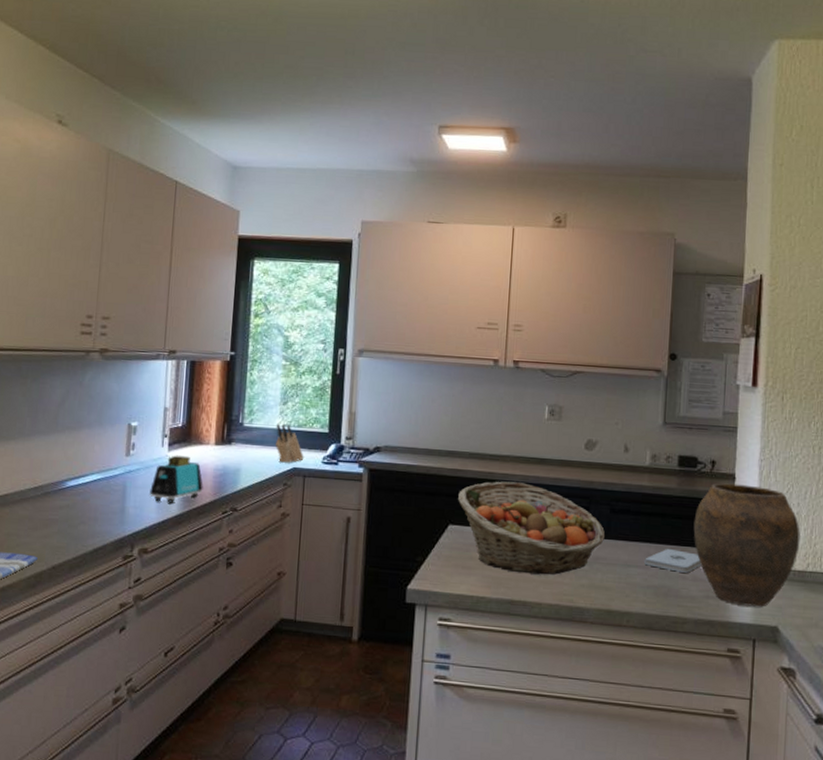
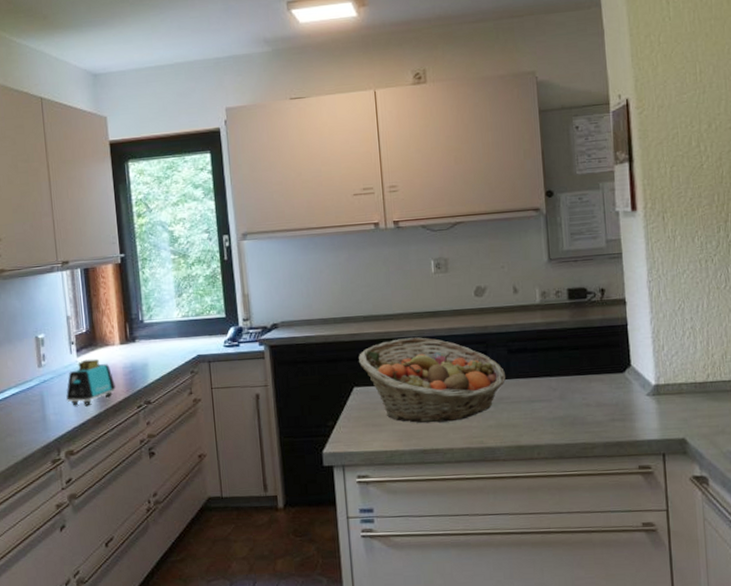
knife block: present [275,423,304,463] -> none [175,315,206,352]
notepad: present [644,548,702,573] -> none [547,379,604,401]
vase: present [693,483,800,607] -> none [590,307,698,424]

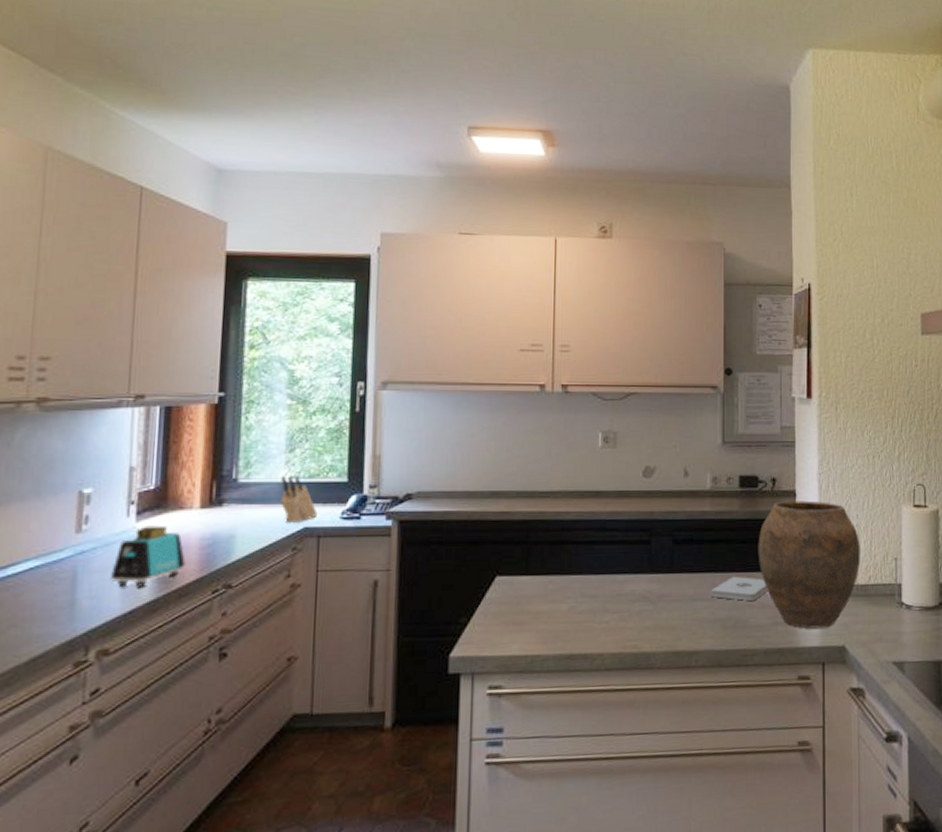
knife block: none [175,315,206,352] -> present [279,475,318,523]
fruit basket: present [359,337,507,424] -> none [506,520,669,623]
notepad: none [547,379,604,401] -> present [710,576,768,601]
vase: none [590,307,698,424] -> present [758,500,861,629]

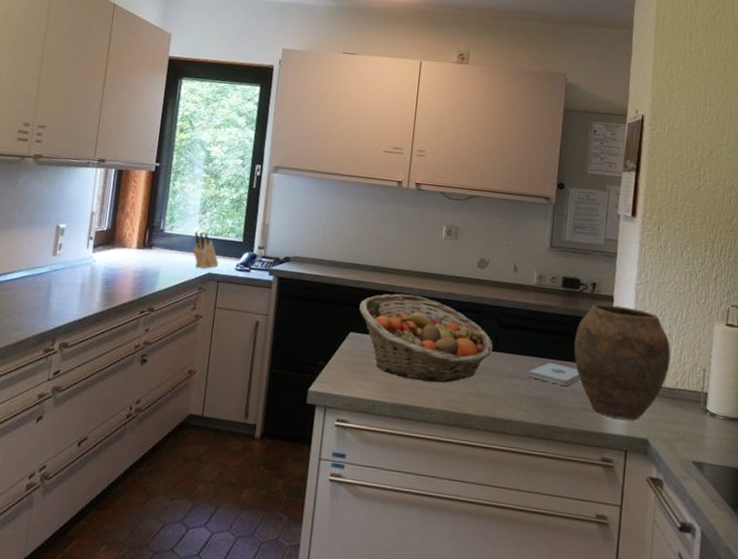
toaster: present [111,525,186,588] -> none [73,256,124,302]
fruit basket: none [506,520,669,623] -> present [359,294,494,383]

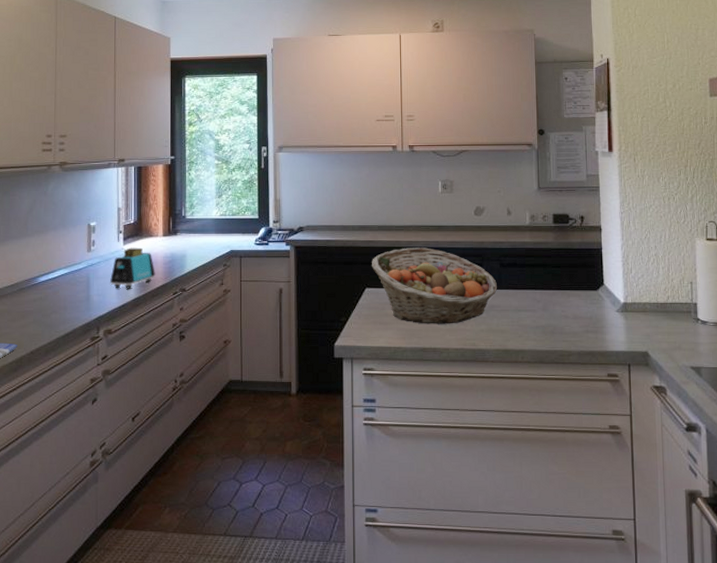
toaster: none [73,256,124,302] -> present [110,247,155,289]
knife block: present [192,231,219,269] -> none [214,213,239,247]
notepad: present [528,362,581,386] -> none [532,293,580,312]
vase: present [574,303,671,421] -> none [570,234,660,337]

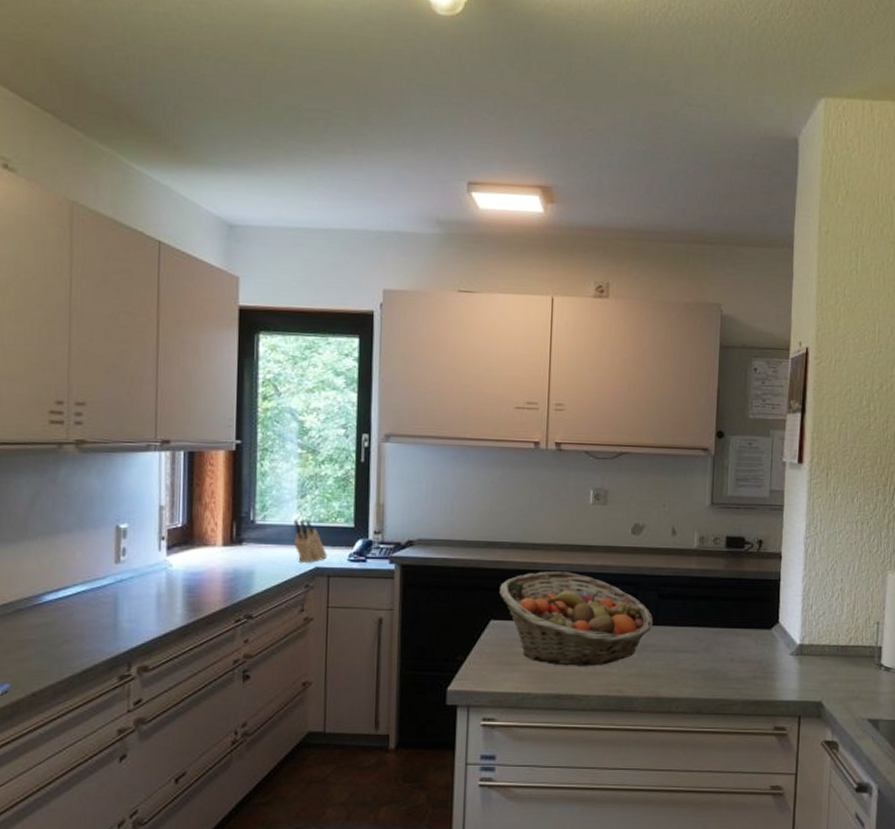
toaster: present [110,247,155,289] -> none [147,559,211,614]
knife block: none [214,213,239,247] -> present [293,518,327,563]

